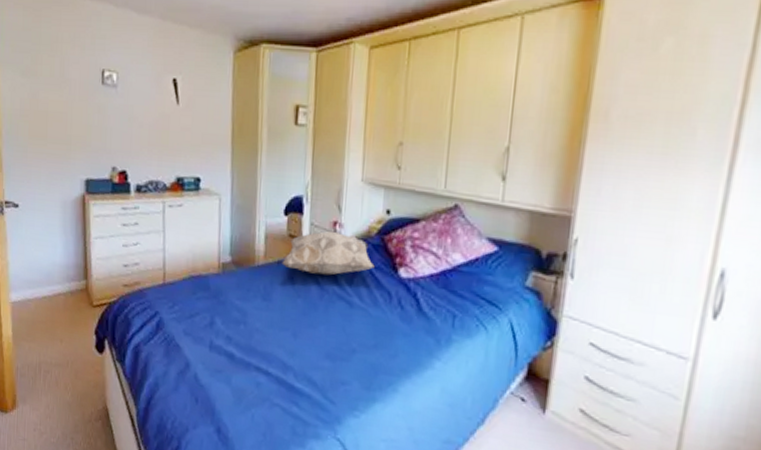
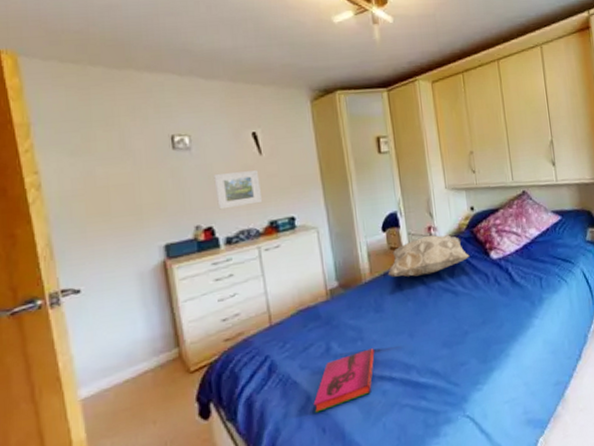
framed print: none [133,118,174,156] -> present [213,170,263,210]
hardback book: none [190,335,255,382] -> present [313,348,375,413]

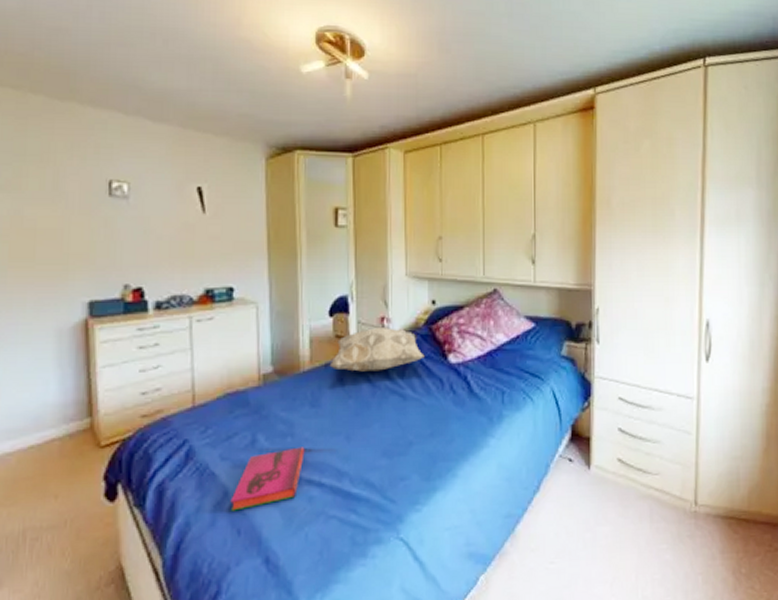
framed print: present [213,170,263,210] -> none [149,230,201,270]

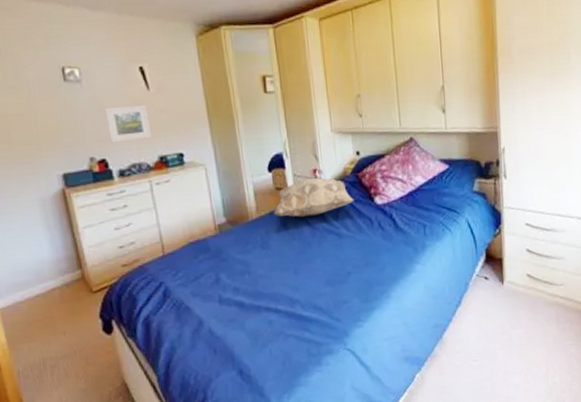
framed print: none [149,230,201,270] -> present [104,105,152,143]
hardback book: present [230,447,305,511] -> none [205,282,261,336]

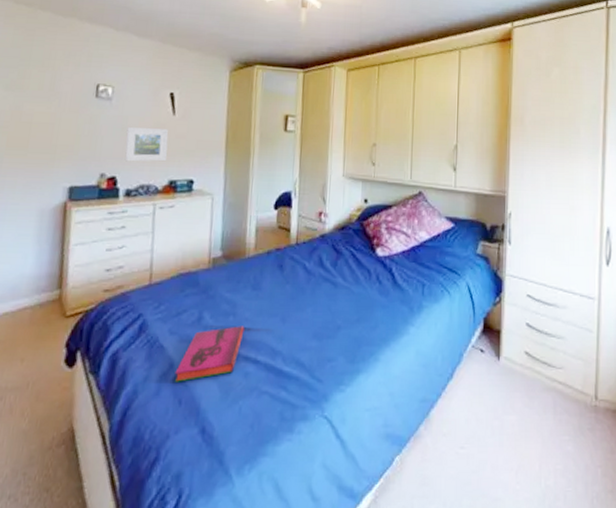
hardback book: none [205,282,261,336] -> present [174,326,245,382]
decorative pillow: present [273,178,354,217] -> none [271,221,356,260]

